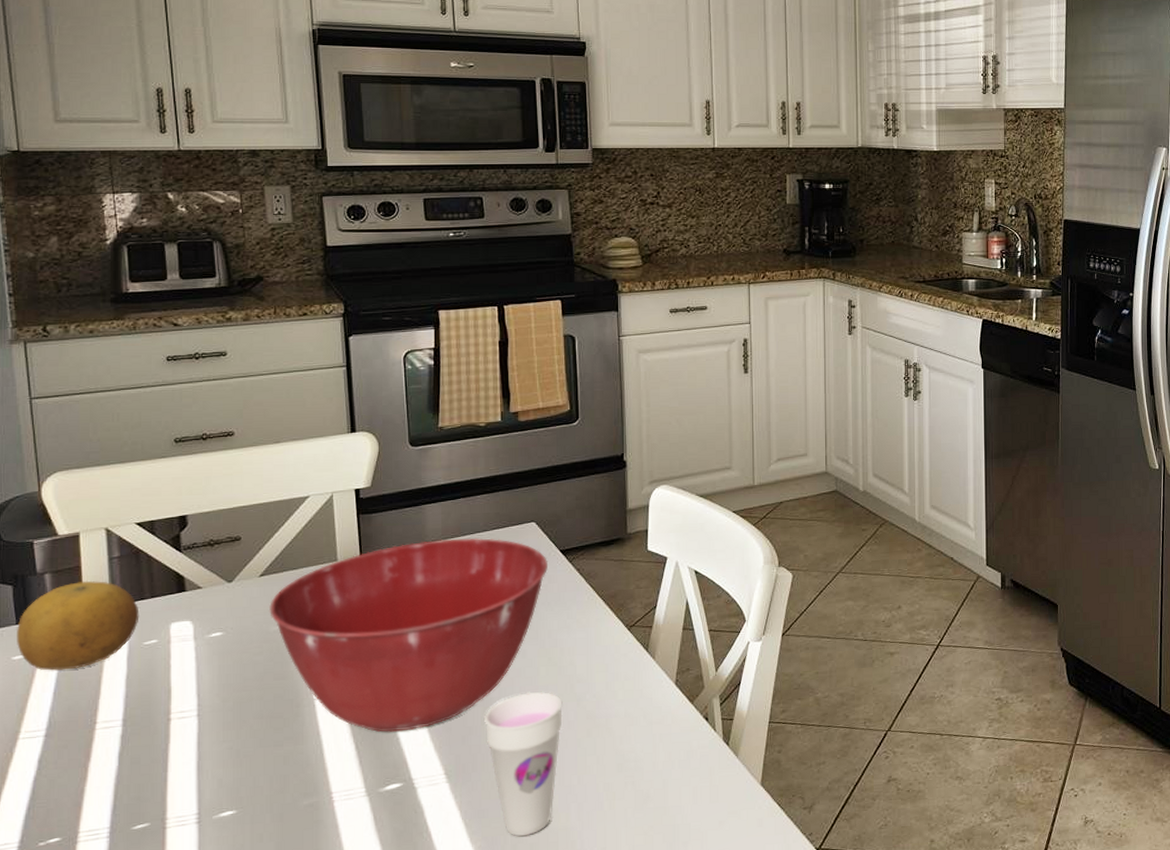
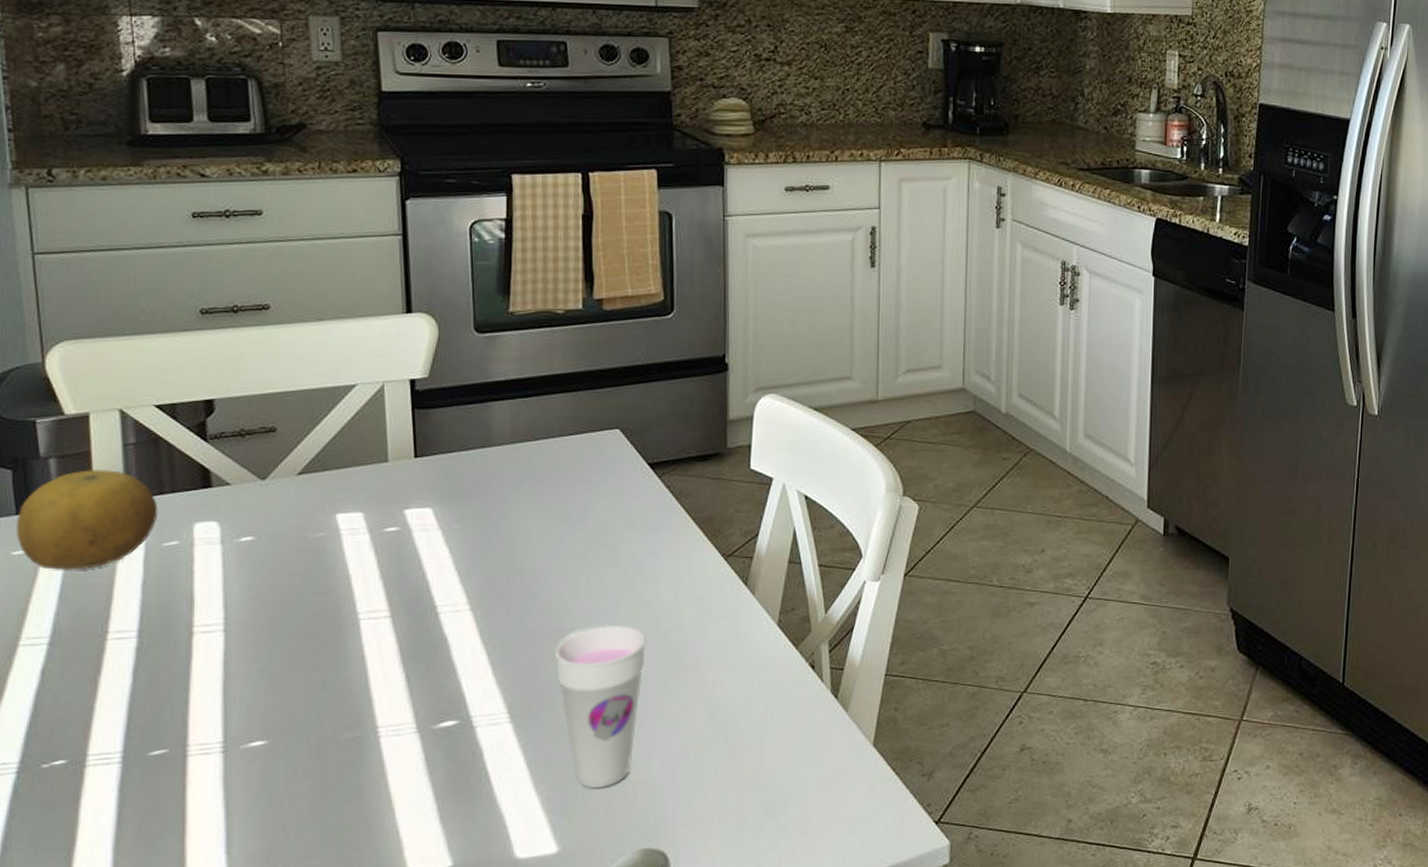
mixing bowl: present [269,538,548,732] -> none [308,444,633,662]

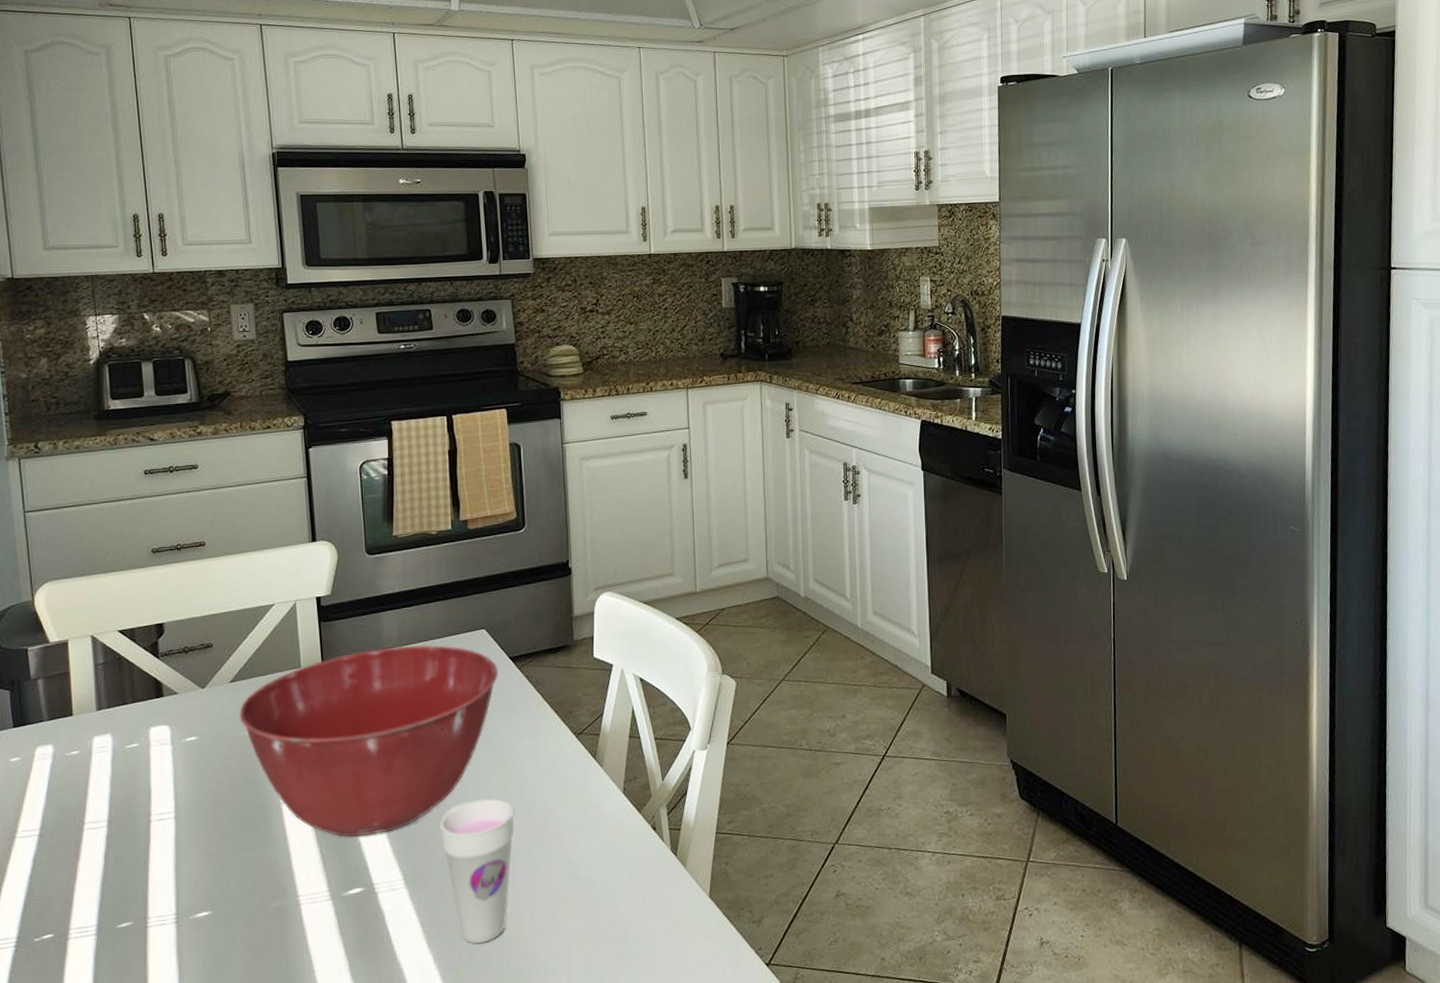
fruit: present [15,468,158,570] -> none [13,686,122,773]
mixing bowl: none [308,444,633,662] -> present [239,645,498,837]

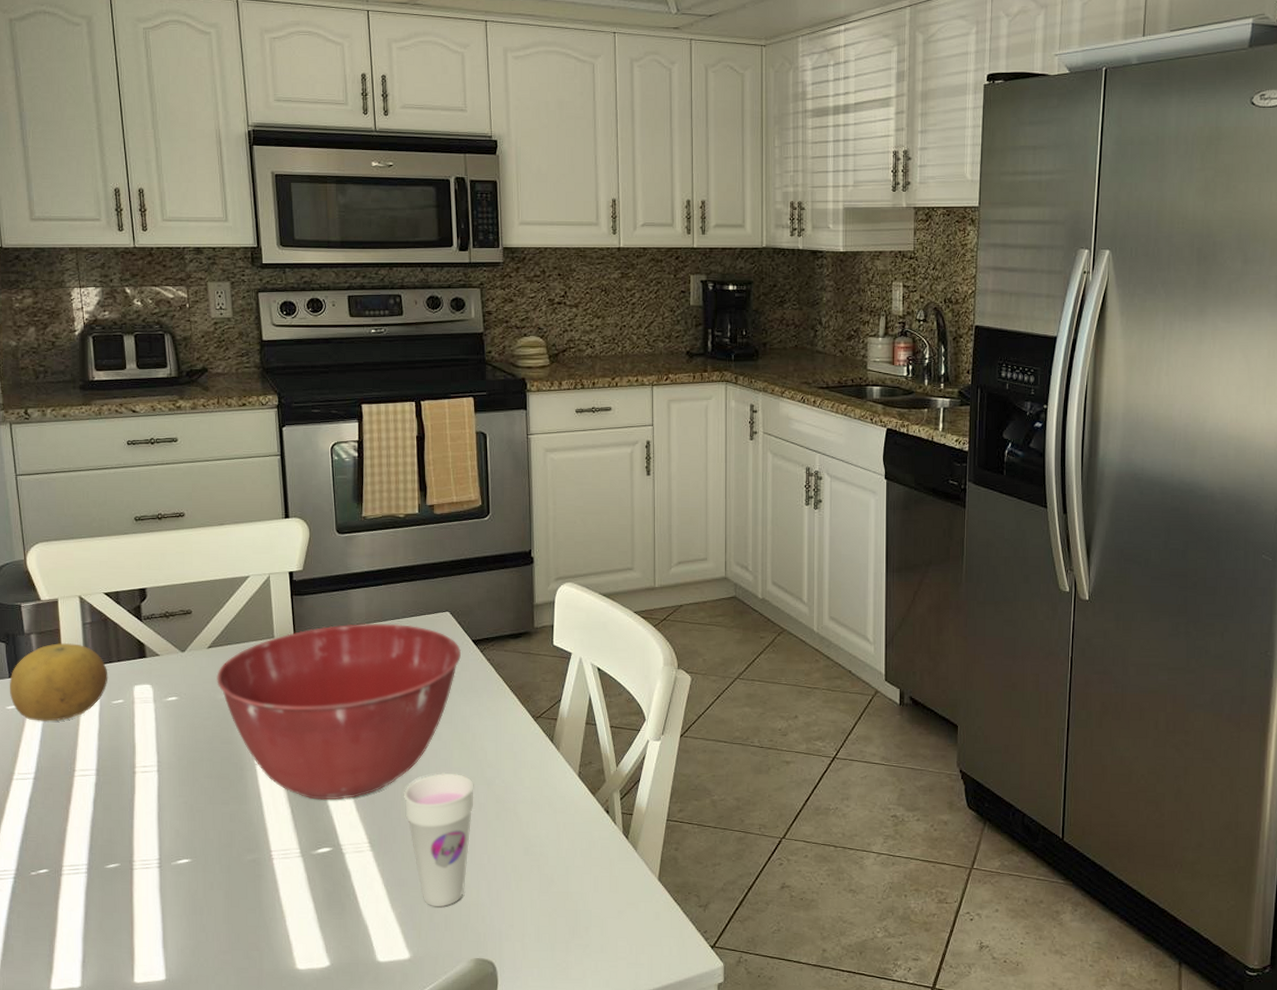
fruit: none [13,686,122,773] -> present [9,642,108,721]

